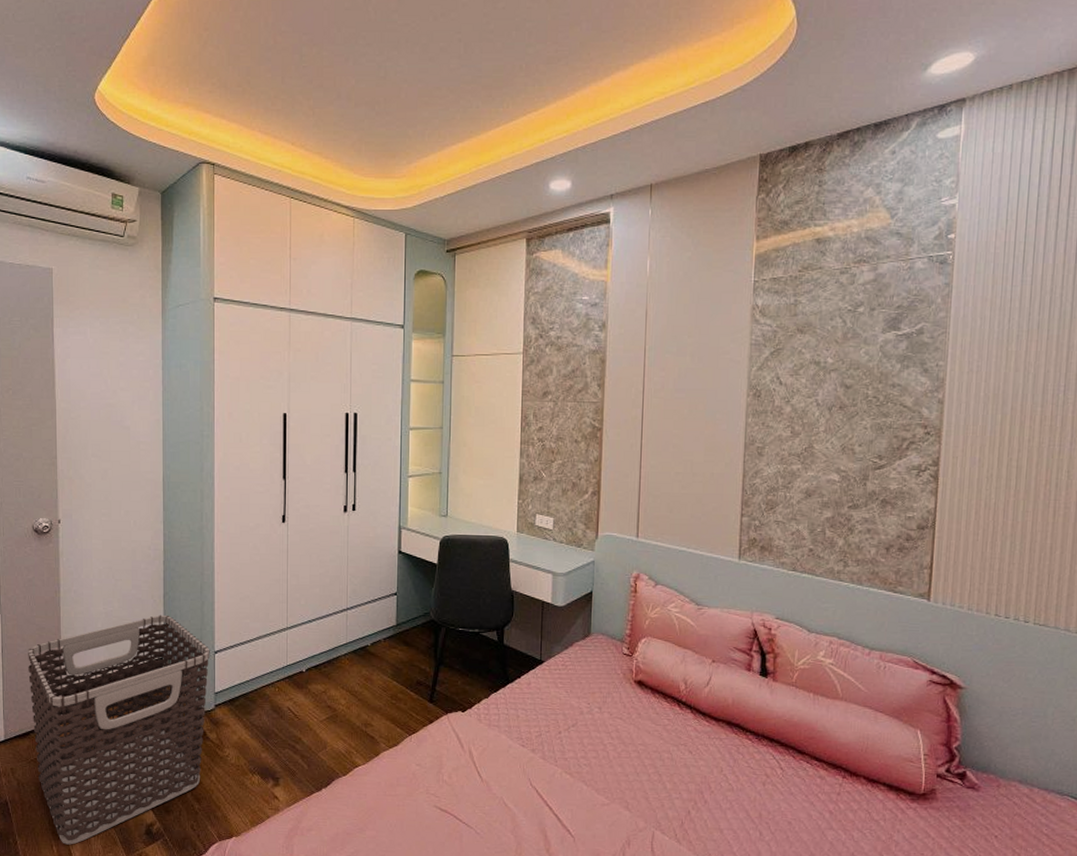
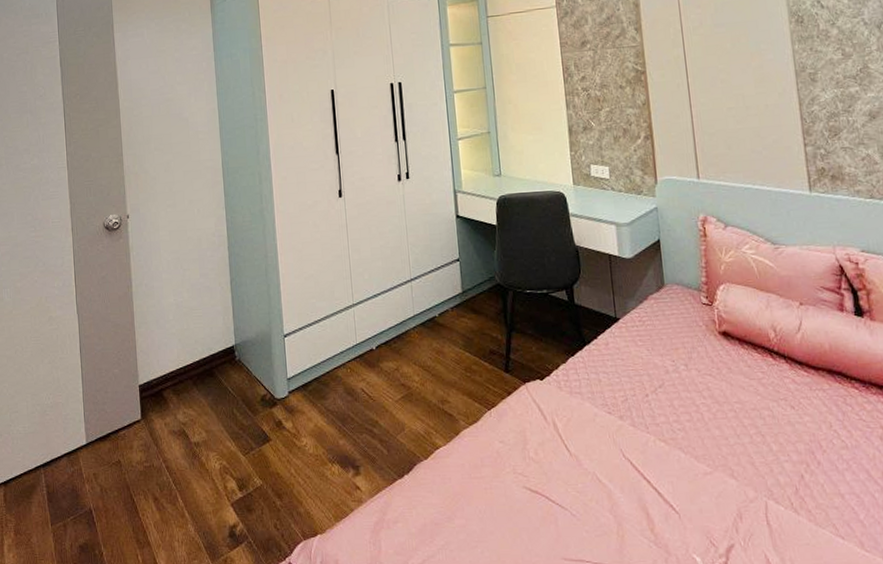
clothes hamper: present [28,614,210,845] -> none [104,301,280,553]

